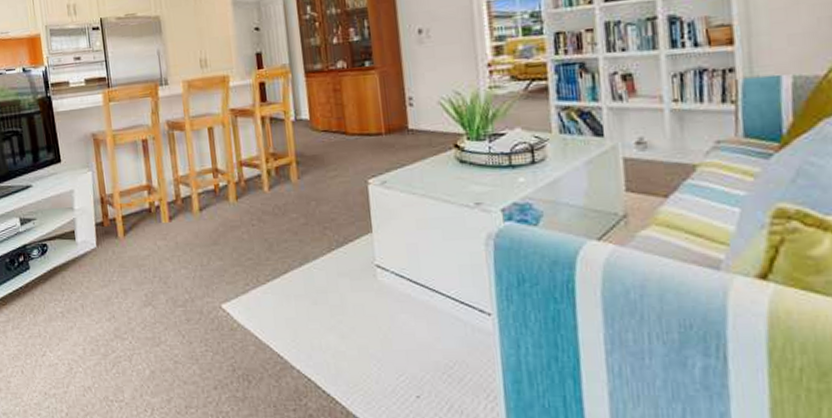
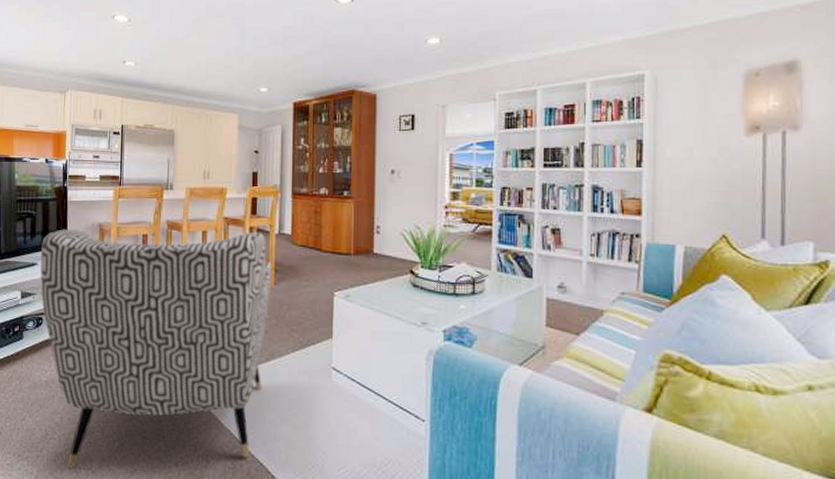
armchair: none [33,121,299,402] -> present [40,229,272,469]

